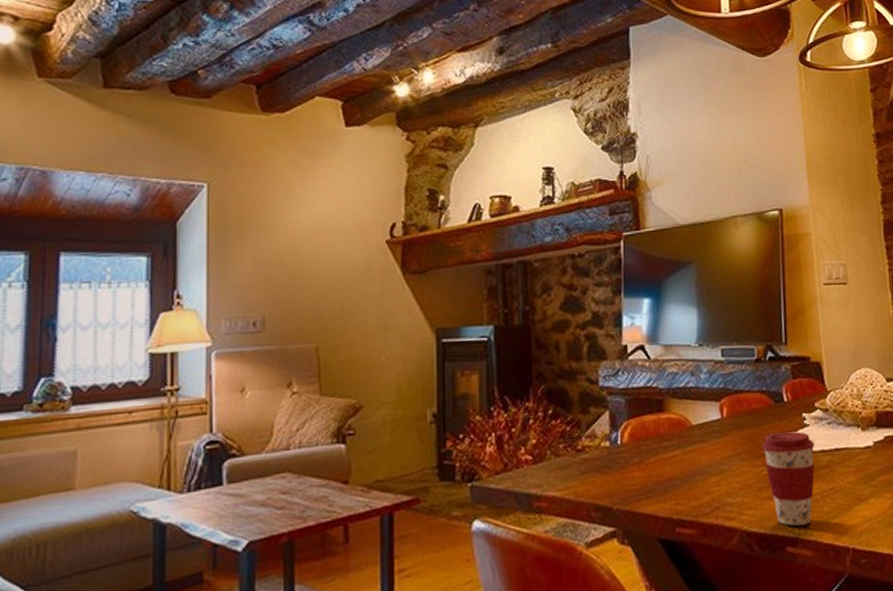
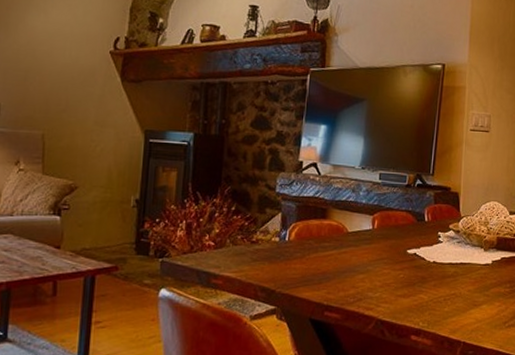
coffee cup: present [762,431,815,527] -> none [402,245,445,321]

